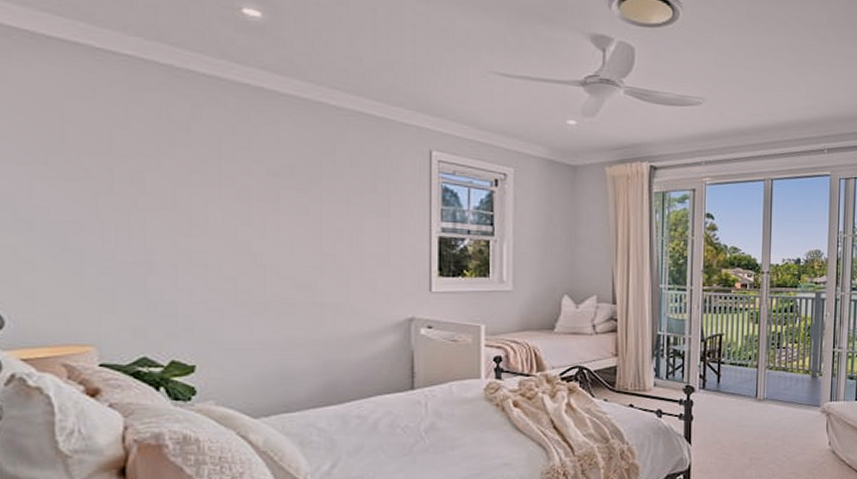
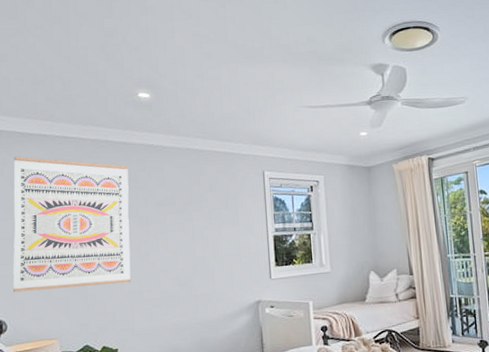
wall art: none [15,68,223,276] -> present [13,156,131,292]

